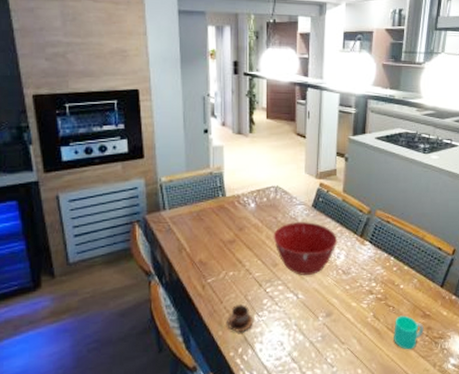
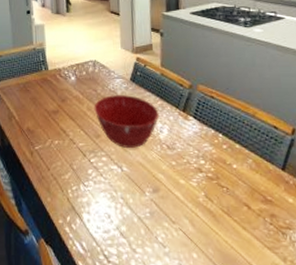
cup: present [227,305,253,333] -> none [54,173,80,201]
cup: present [394,315,424,350] -> none [230,198,267,238]

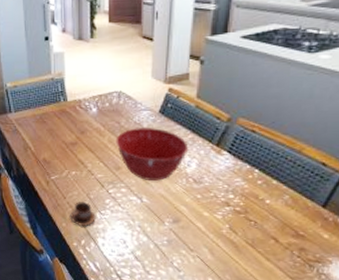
cup: none [54,173,80,201] -> present [70,202,96,227]

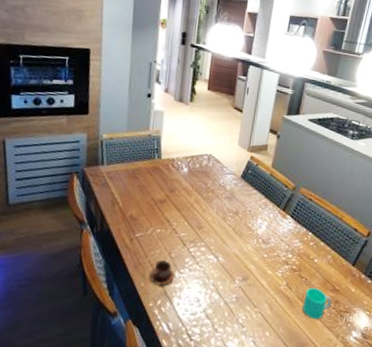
mixing bowl: present [116,128,189,181] -> none [201,190,262,241]
cup: none [254,232,295,269] -> present [302,287,332,320]

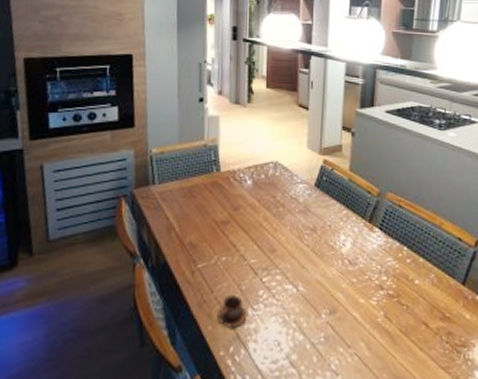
cup: present [302,287,332,320] -> none [408,316,443,359]

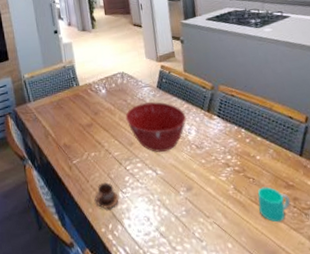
mixing bowl: none [271,203,344,264] -> present [125,102,187,152]
cup: none [408,316,443,359] -> present [257,186,291,223]

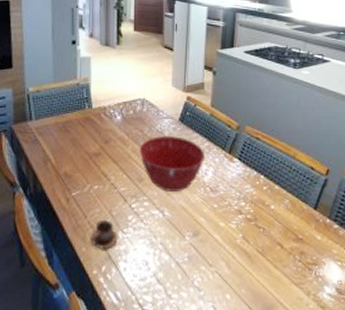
cup: present [257,186,291,223] -> none [264,238,297,276]

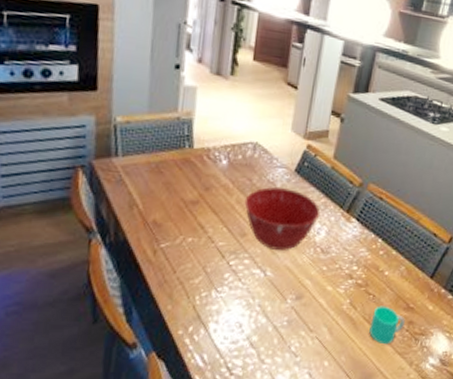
cup: present [91,220,118,250] -> none [178,277,211,309]
cup: none [264,238,297,276] -> present [369,306,405,345]

